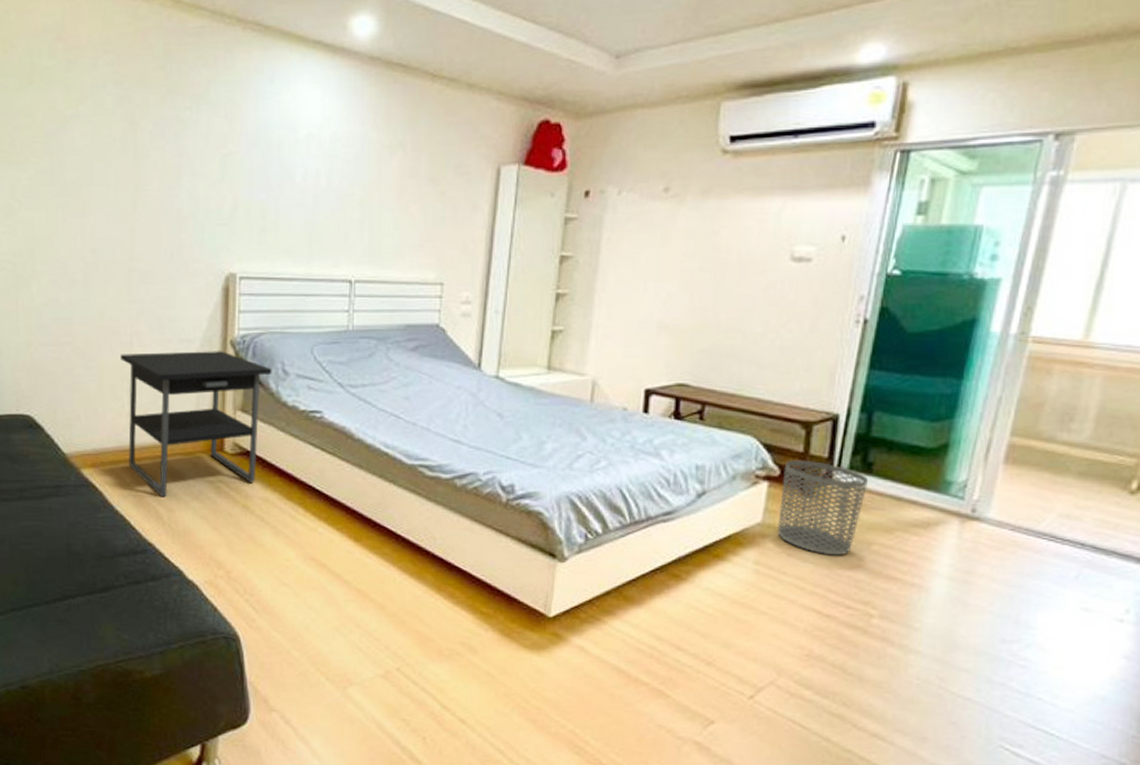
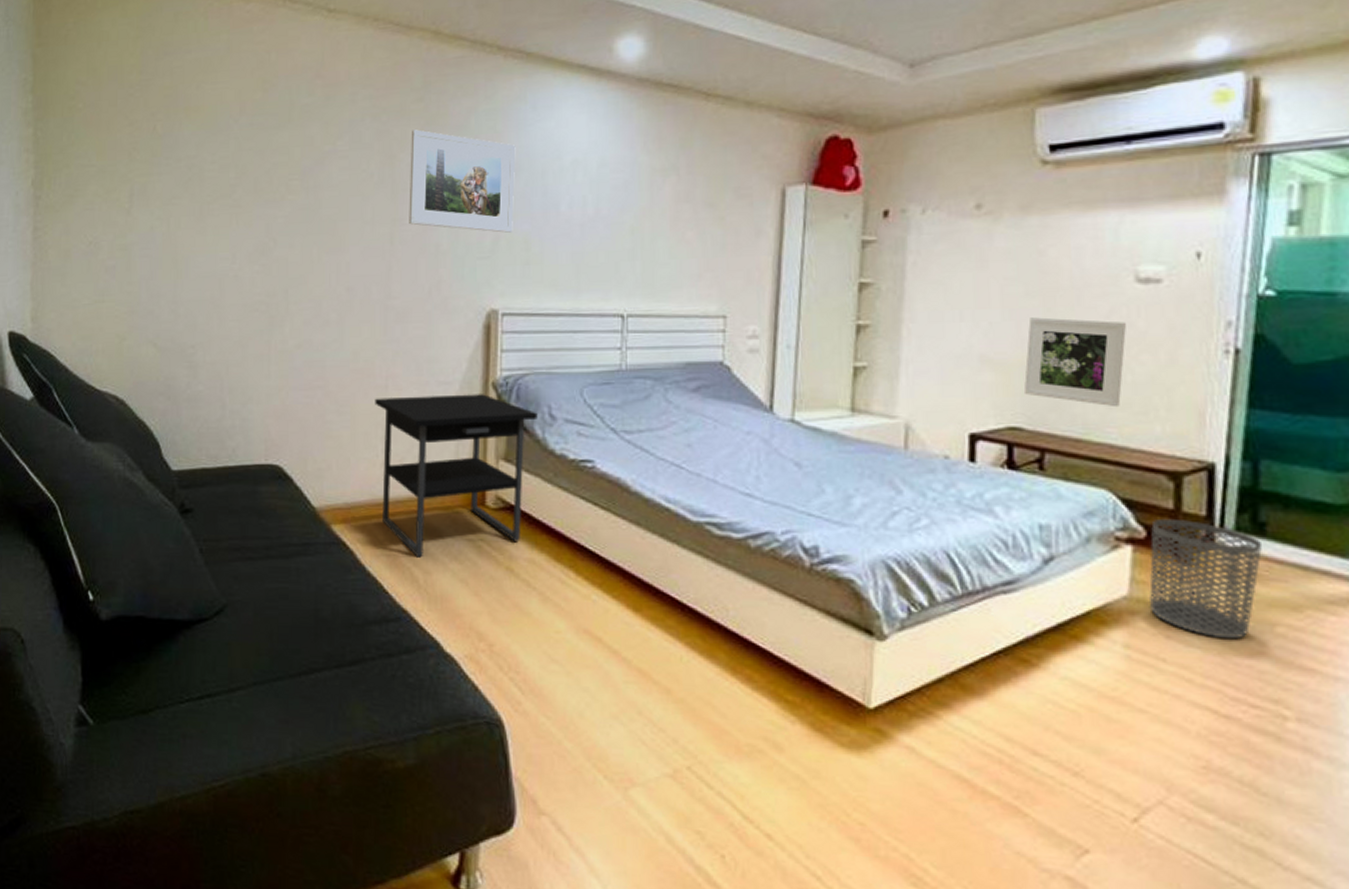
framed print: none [151,97,254,201] -> present [409,129,516,233]
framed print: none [693,289,779,368] -> present [1024,317,1126,408]

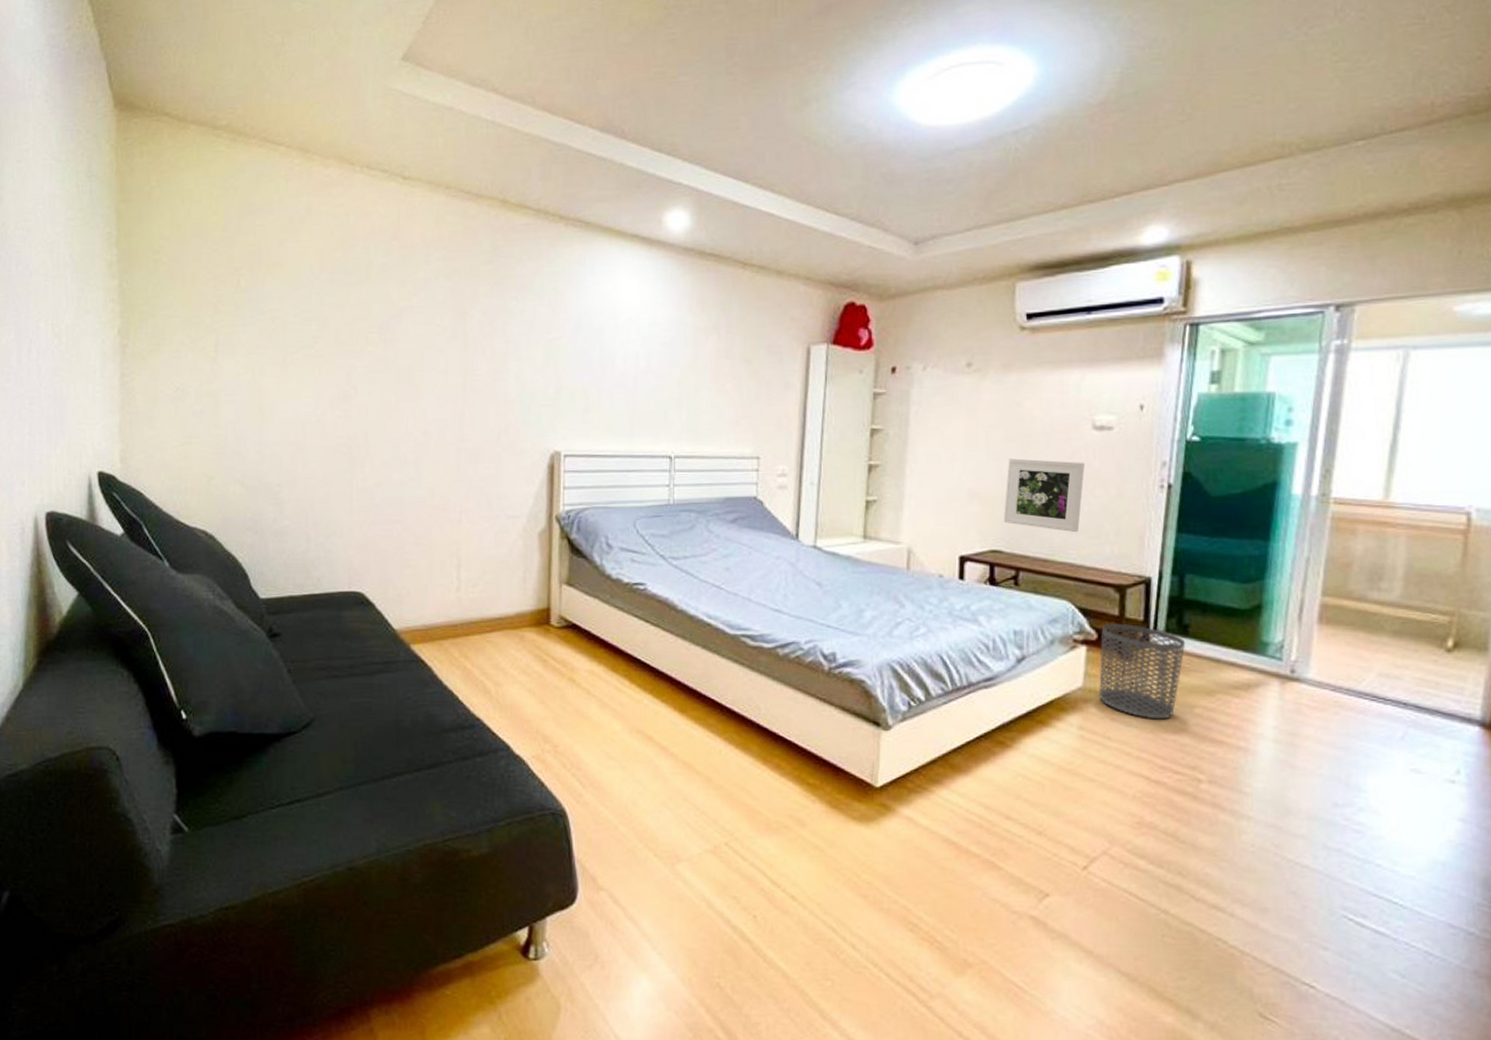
nightstand: present [375,394,538,558] -> none [450,526,596,672]
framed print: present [409,129,516,233] -> none [479,289,576,383]

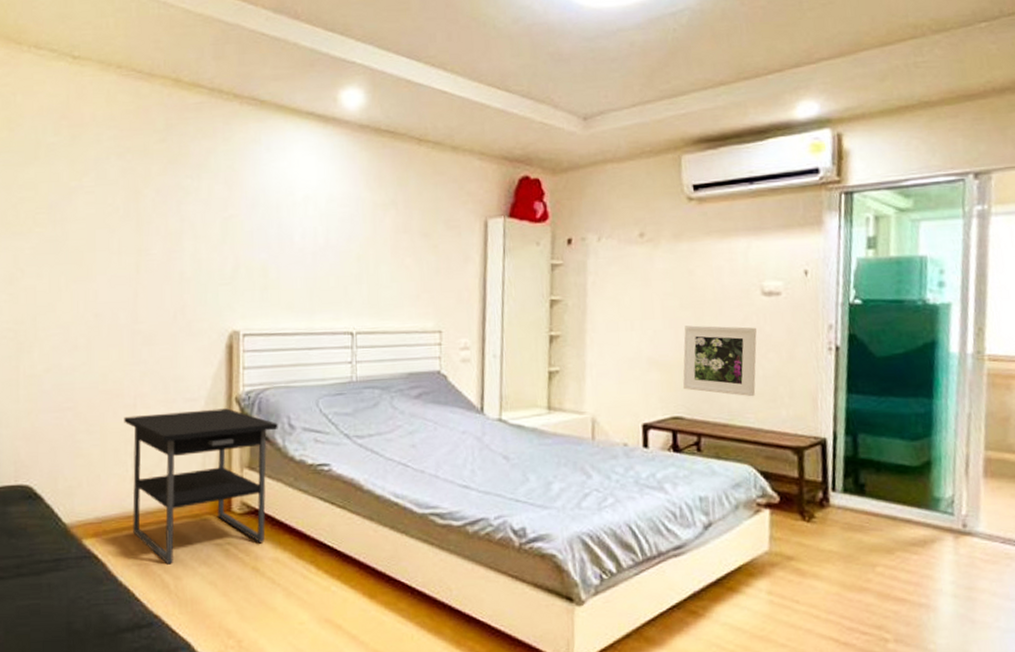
nightstand: none [450,526,596,672] -> present [124,408,278,565]
waste bin: present [1099,623,1185,720] -> none [783,485,863,581]

